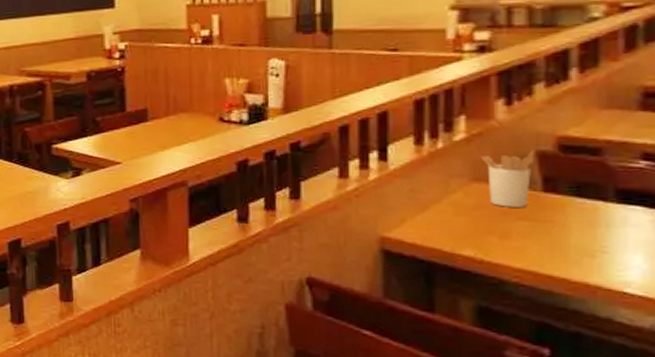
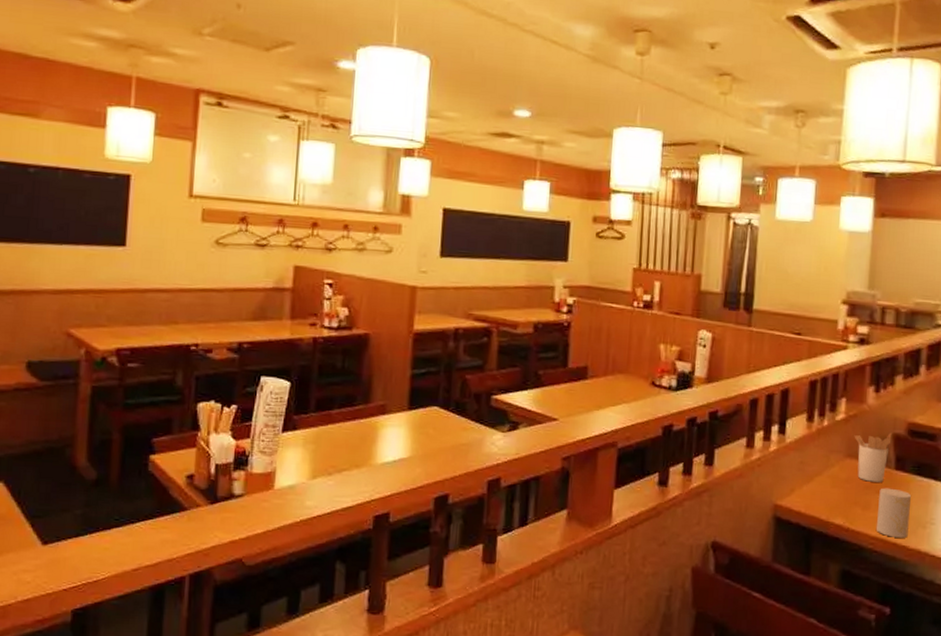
cup: none [521,213,571,269] -> present [876,488,912,538]

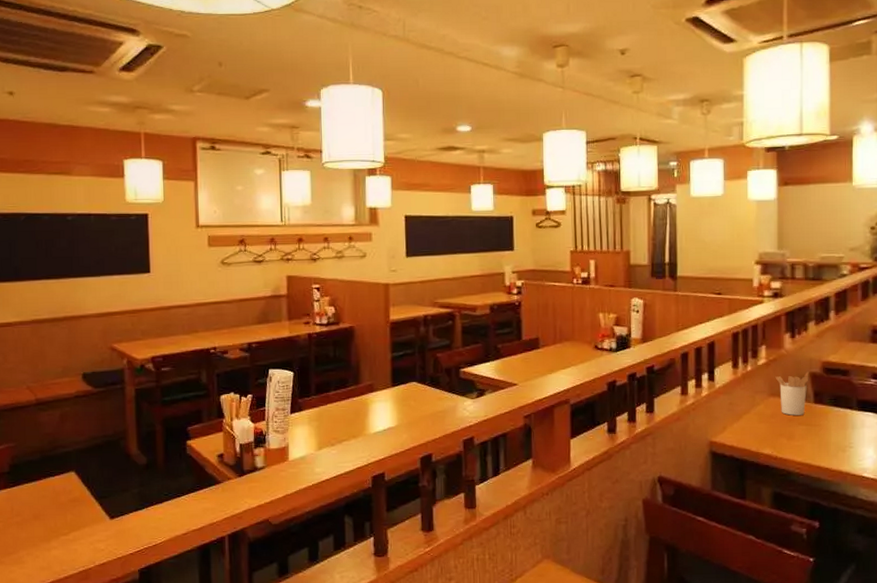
cup: present [876,488,912,538] -> none [801,419,831,462]

